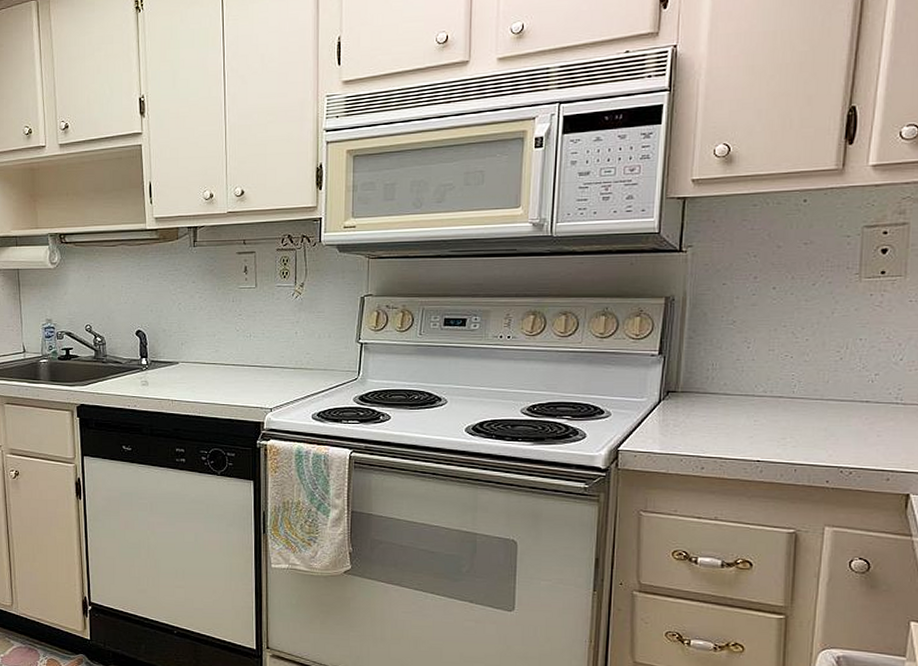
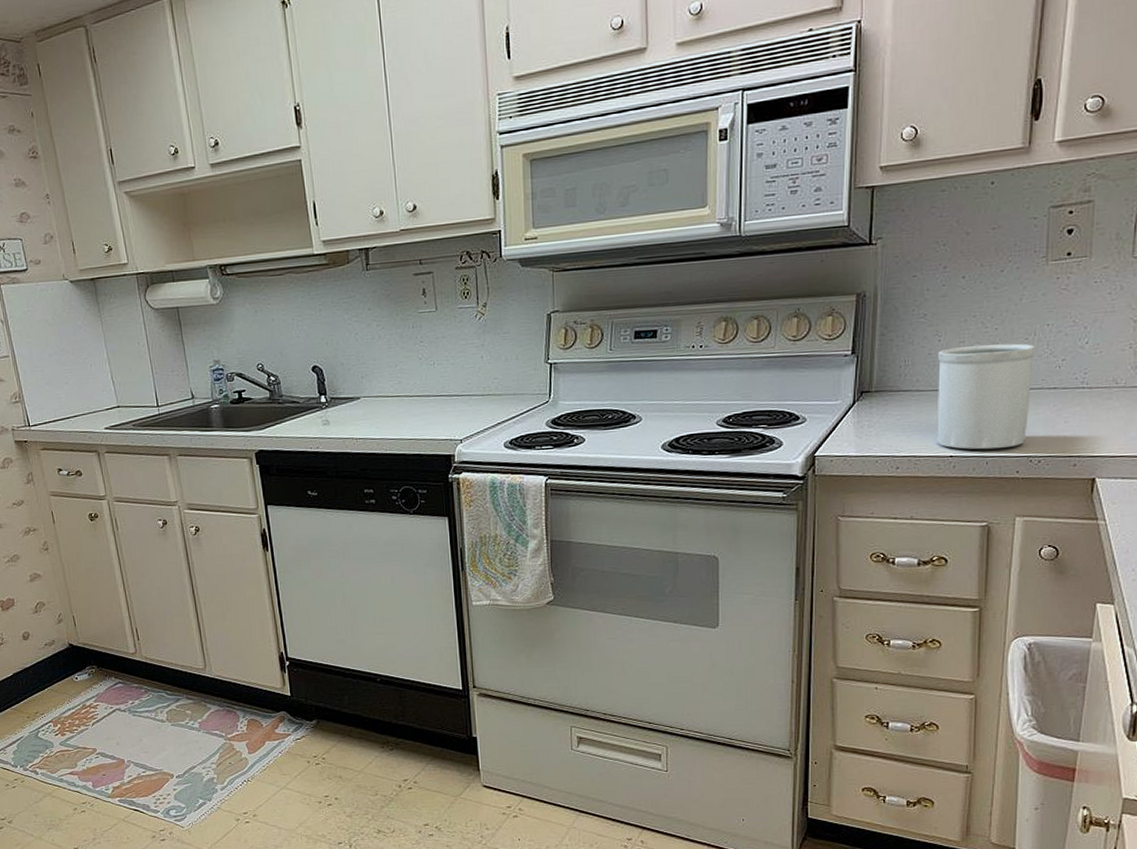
utensil holder: none [744,354,847,457] -> present [937,343,1035,450]

